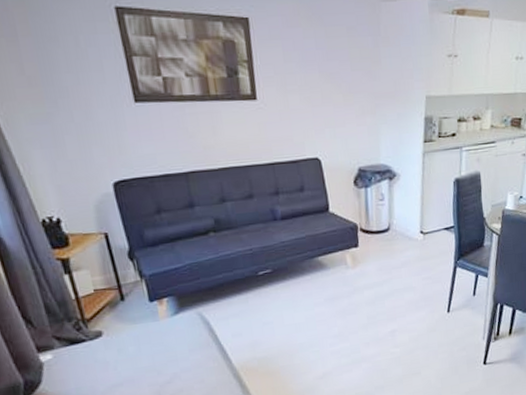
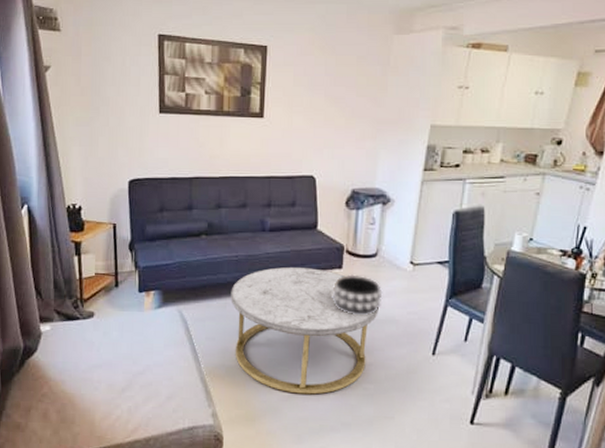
coffee table: none [250,250,397,371] -> present [231,267,379,395]
decorative bowl: none [351,251,399,289] -> present [332,274,383,315]

